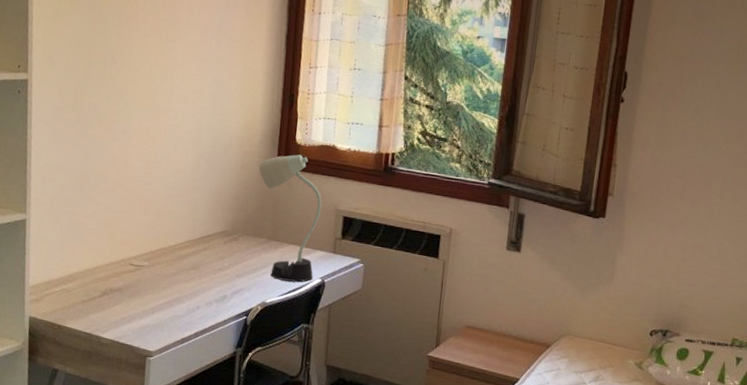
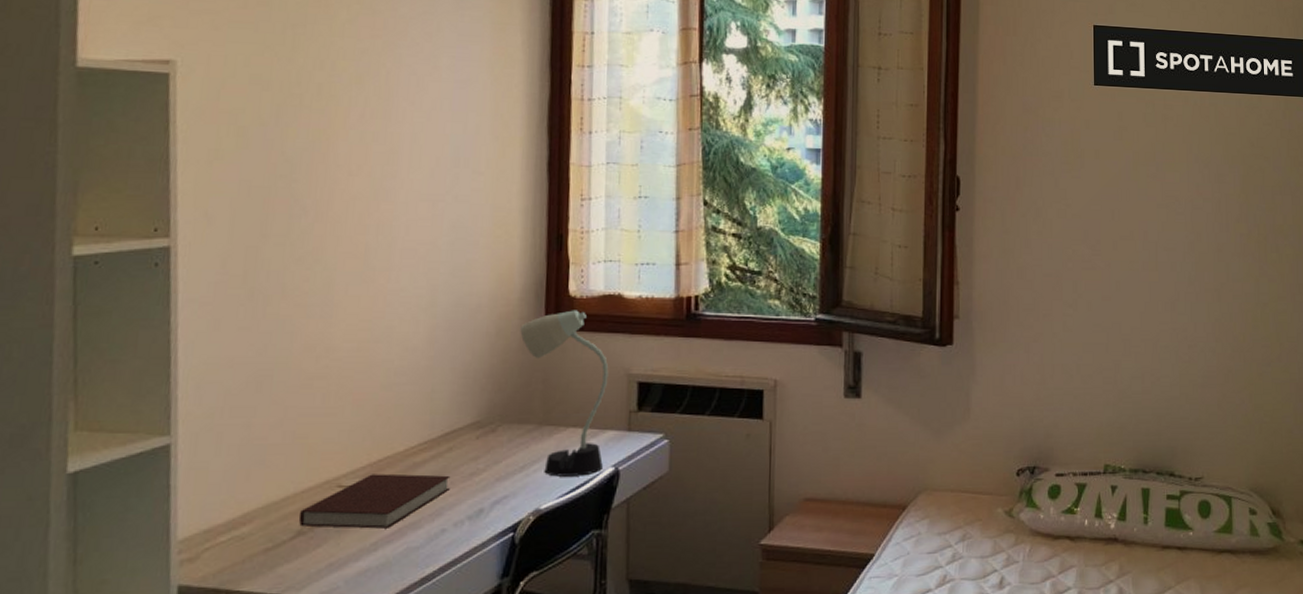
notebook: none [104,259,205,299] -> present [298,473,451,529]

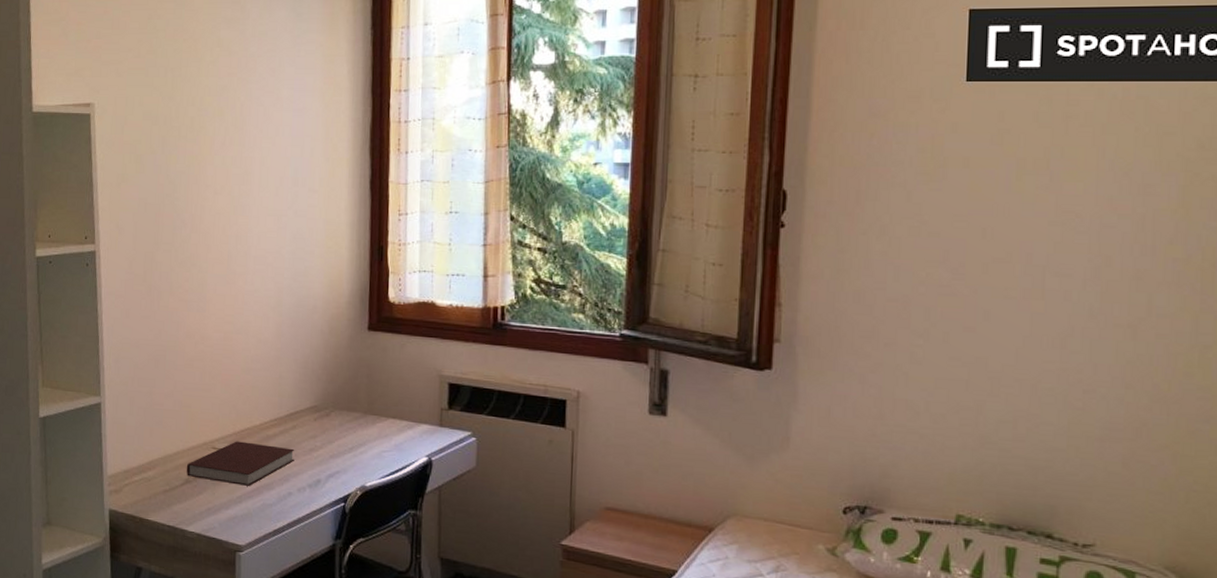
desk lamp: present [520,310,609,477] -> none [348,314,423,462]

